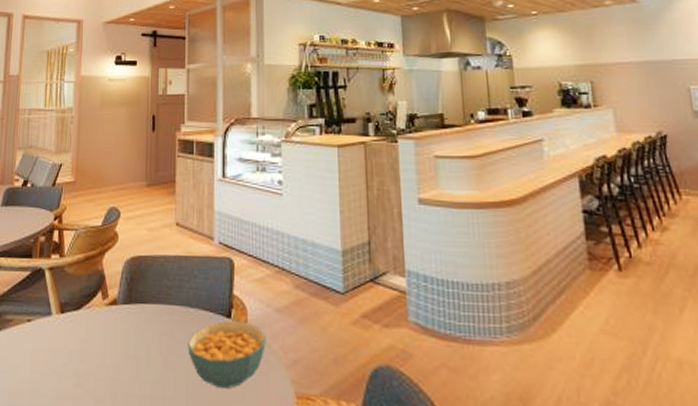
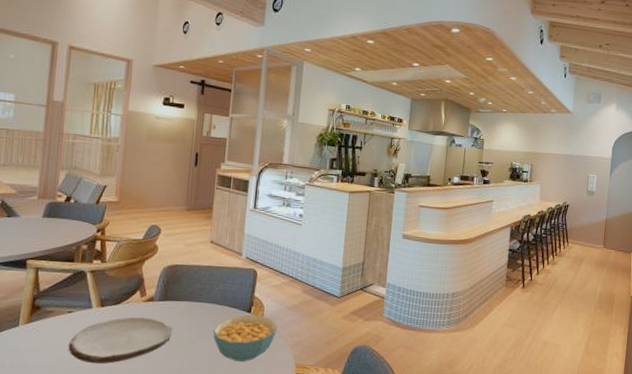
plate: none [28,325,140,390] -> present [68,316,173,364]

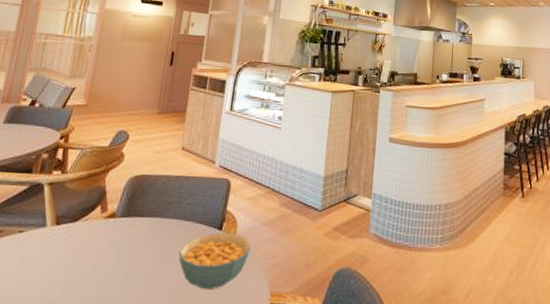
plate: present [68,316,173,364] -> none [14,236,134,295]

